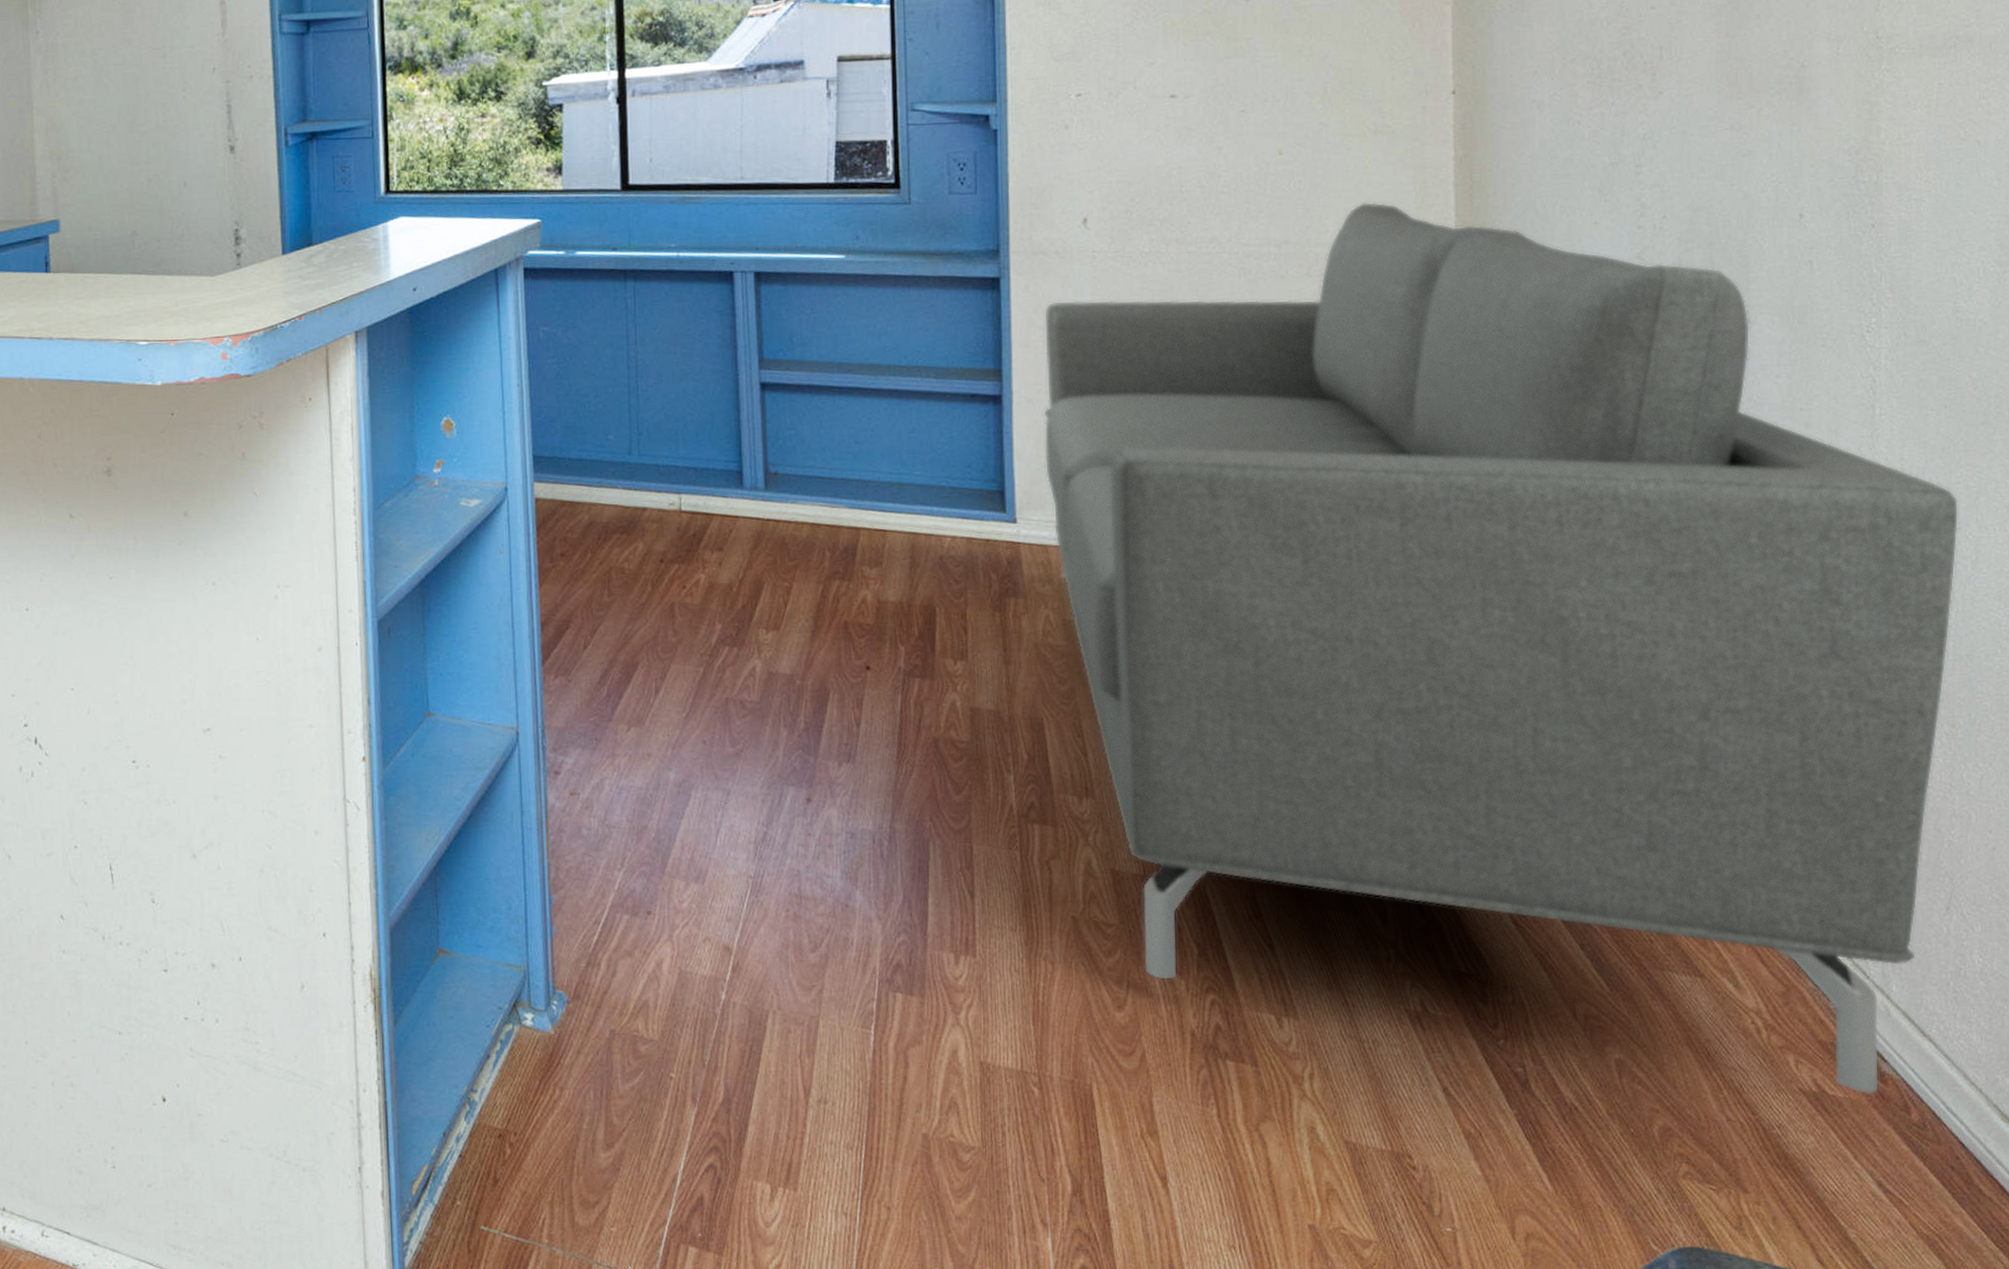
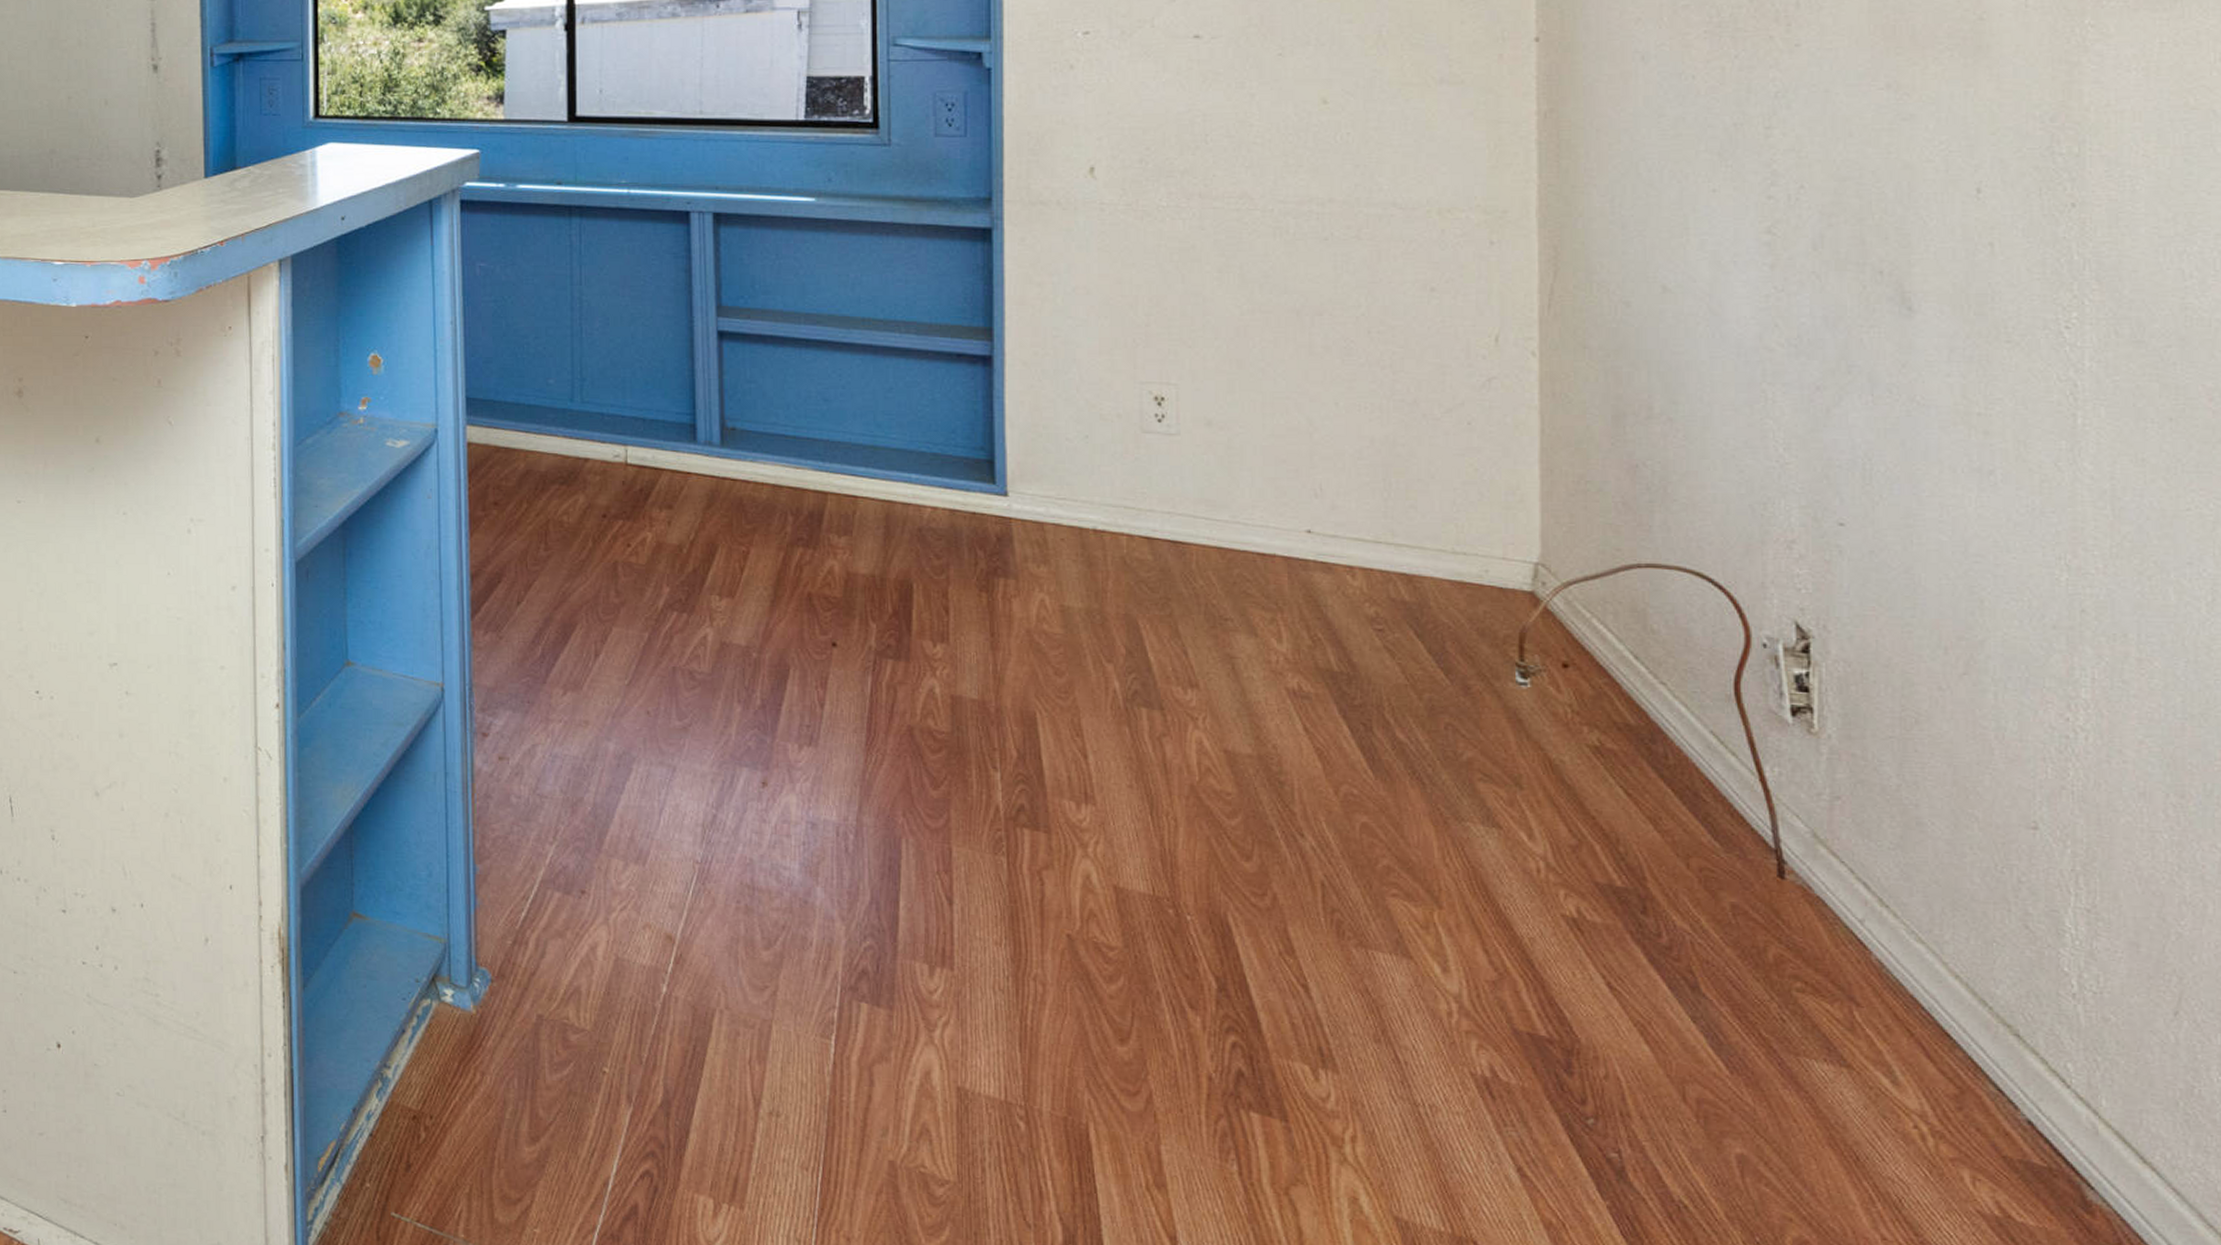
sofa: present [1043,201,1959,1095] -> none [1040,158,2190,1227]

